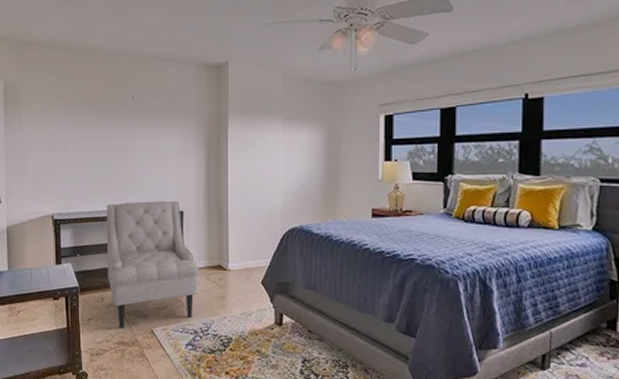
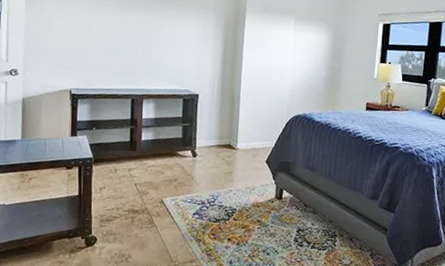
chair: present [106,200,199,329] -> none [122,82,210,198]

